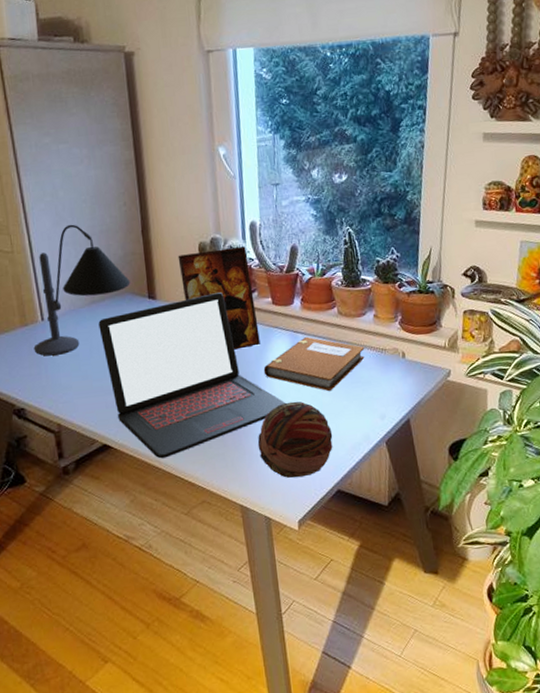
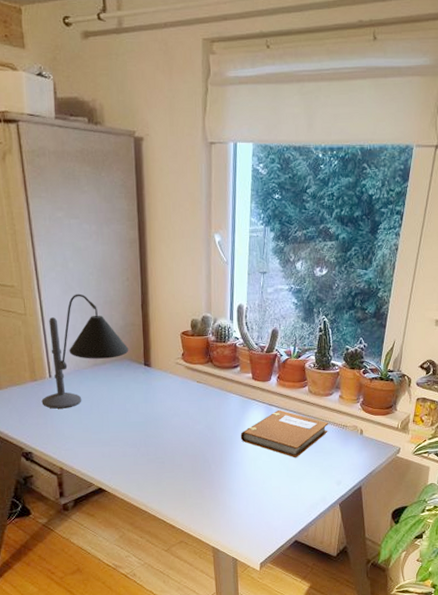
laptop: present [98,292,286,459] -> none [99,365,258,504]
picture frame: present [177,246,260,350] -> none [172,326,239,416]
decorative ball: present [257,401,333,479] -> none [230,464,295,528]

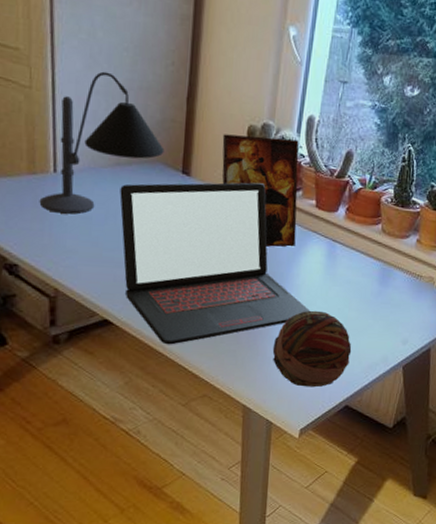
laptop: none [99,365,258,504] -> present [119,182,311,345]
picture frame: none [172,326,239,416] -> present [222,134,299,248]
decorative ball: none [230,464,295,528] -> present [272,310,352,388]
notebook: present [240,409,329,458] -> none [293,247,401,308]

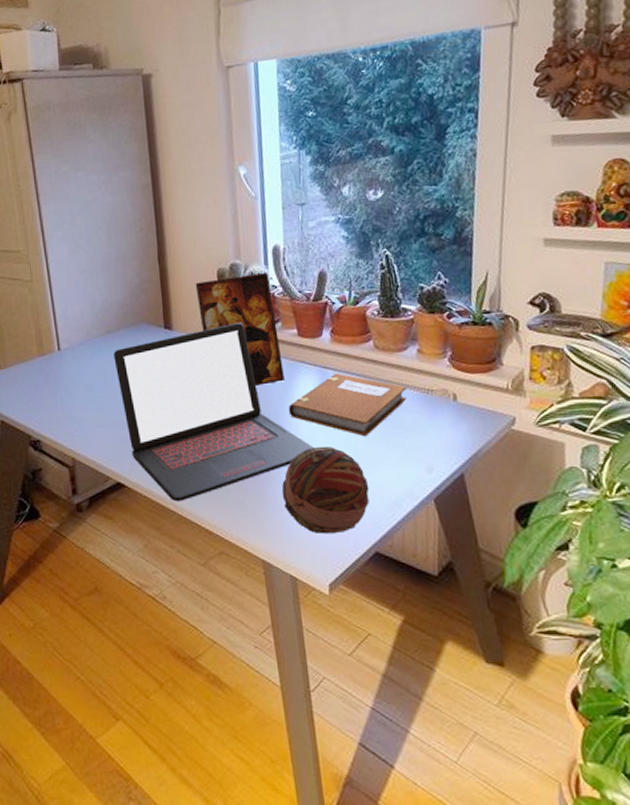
desk lamp: present [39,71,165,214] -> none [50,252,146,387]
notebook: none [293,247,401,308] -> present [288,373,407,437]

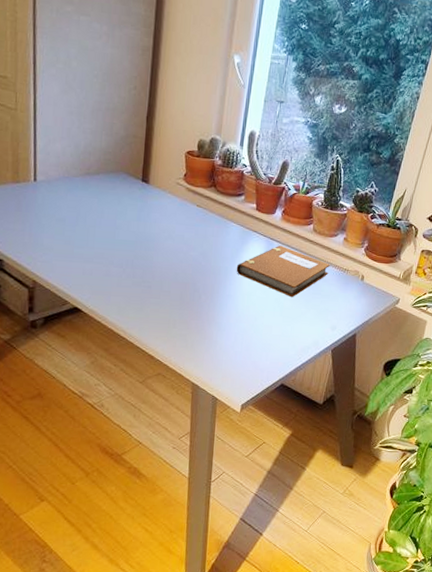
laptop: present [113,322,315,502] -> none [89,189,251,330]
picture frame: present [195,272,285,386] -> none [176,147,242,245]
decorative ball: present [281,446,370,535] -> none [218,300,287,368]

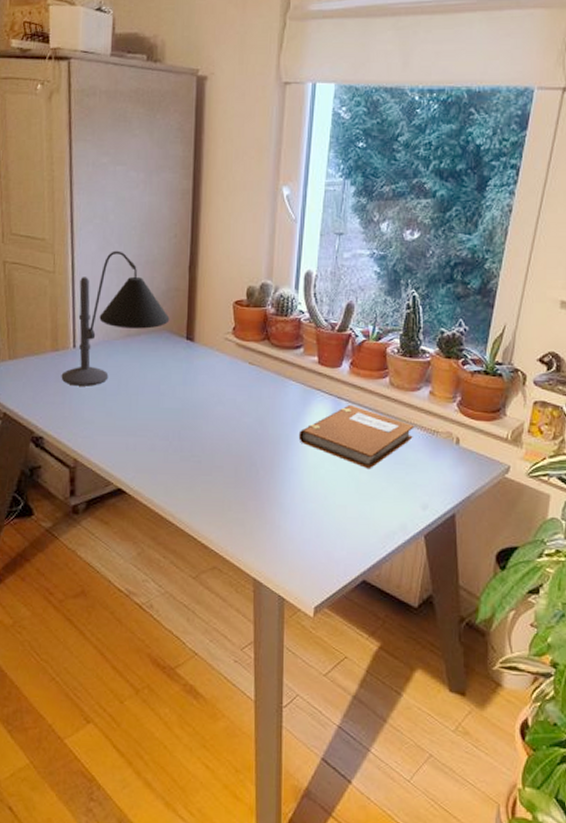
desk lamp: none [21,95,127,217] -> present [61,250,170,386]

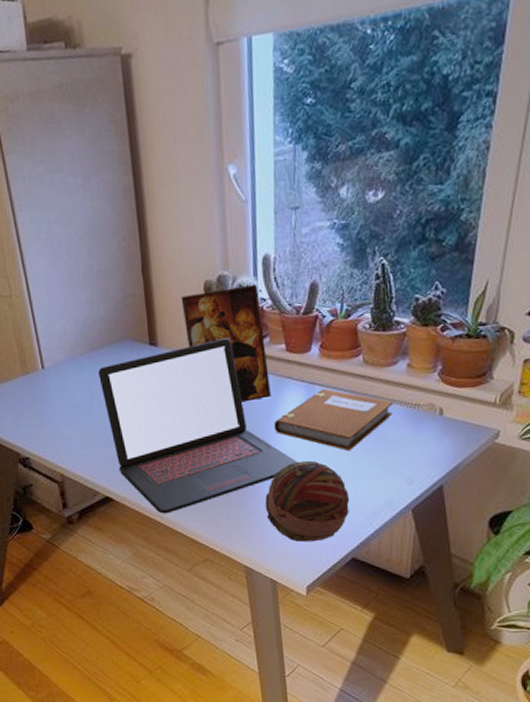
desk lamp: present [61,250,170,386] -> none [35,264,130,406]
laptop: none [130,343,319,514] -> present [98,338,298,514]
picture frame: none [223,296,300,408] -> present [181,284,271,402]
decorative ball: none [281,473,366,560] -> present [264,460,350,543]

